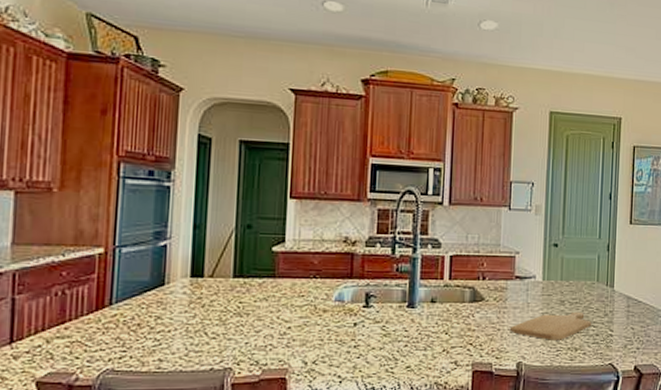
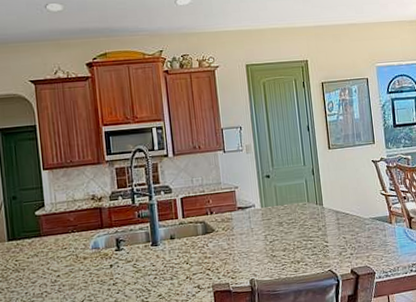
chopping board: present [509,311,592,340] -> none [239,229,309,257]

